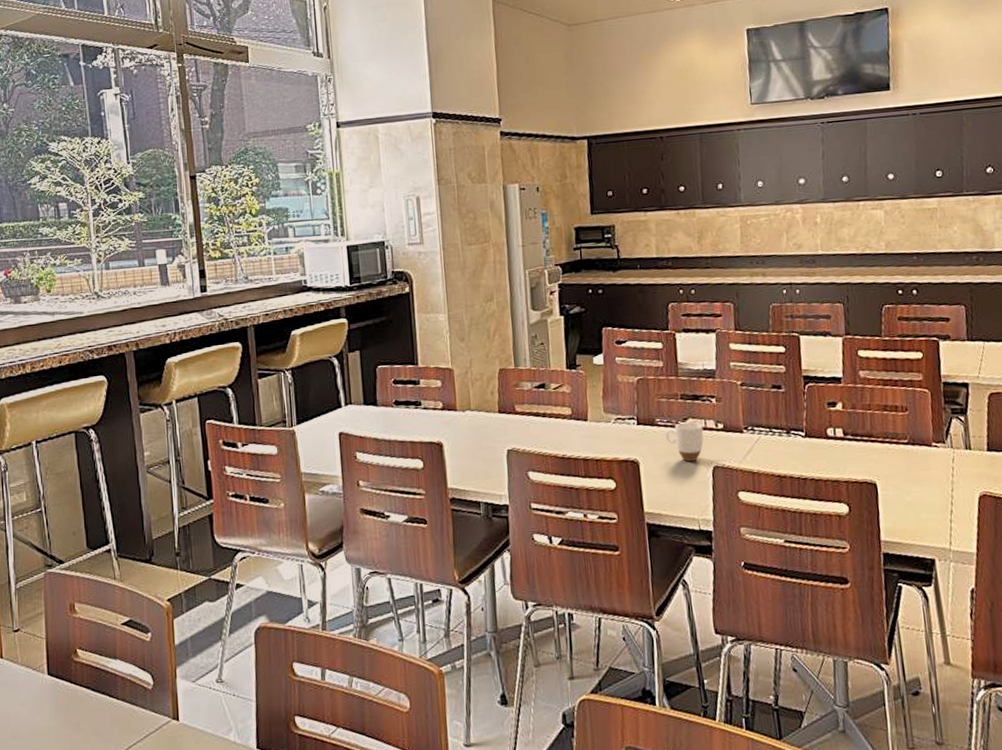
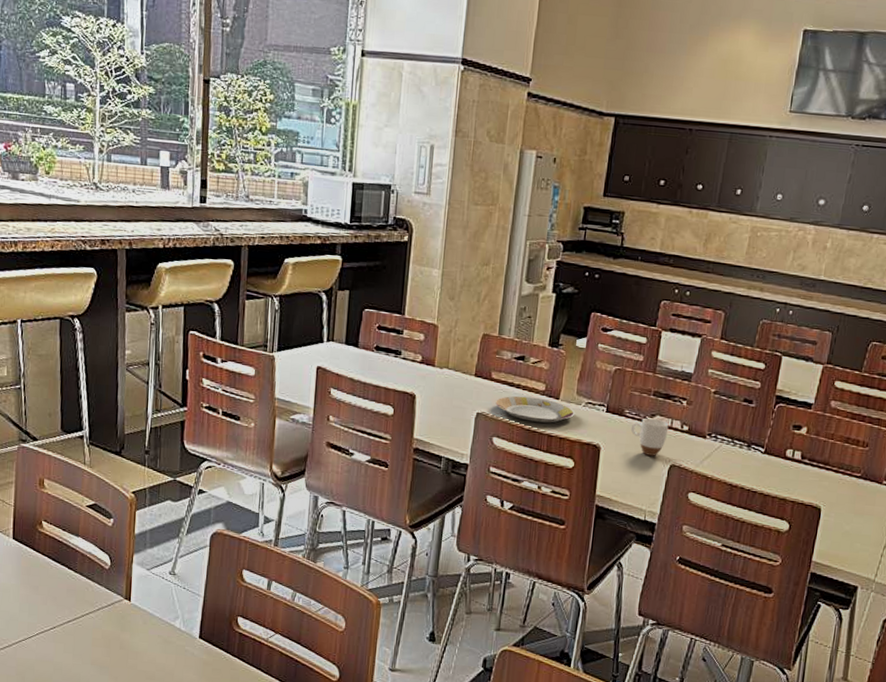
plate: none [524,422,607,449] -> present [495,395,576,423]

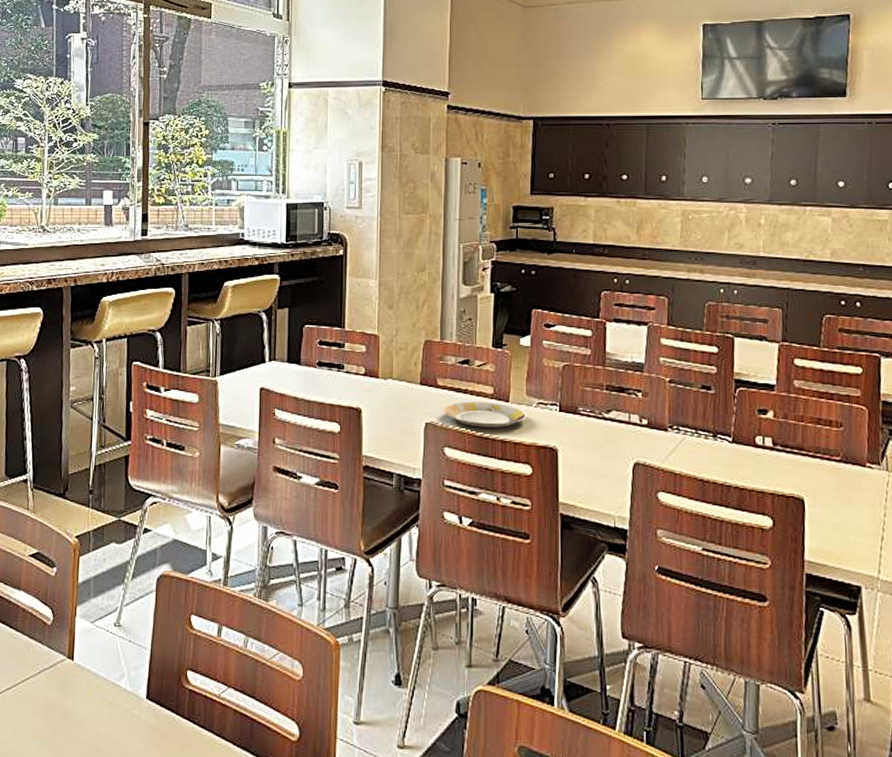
mug: present [630,418,669,456] -> none [587,414,627,455]

